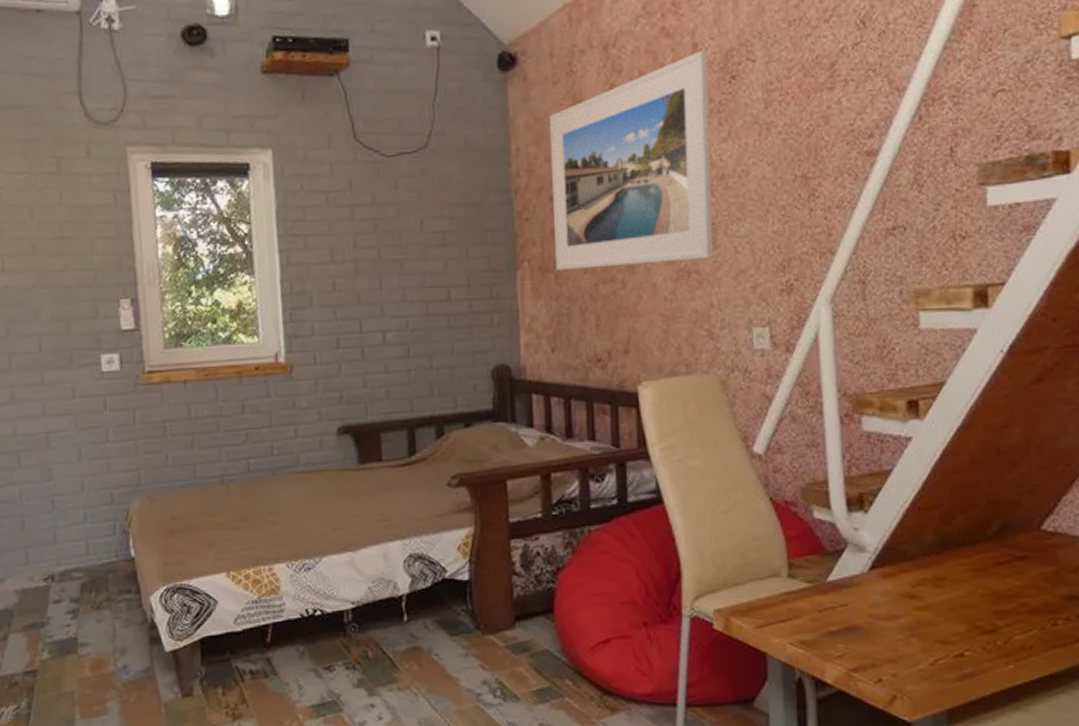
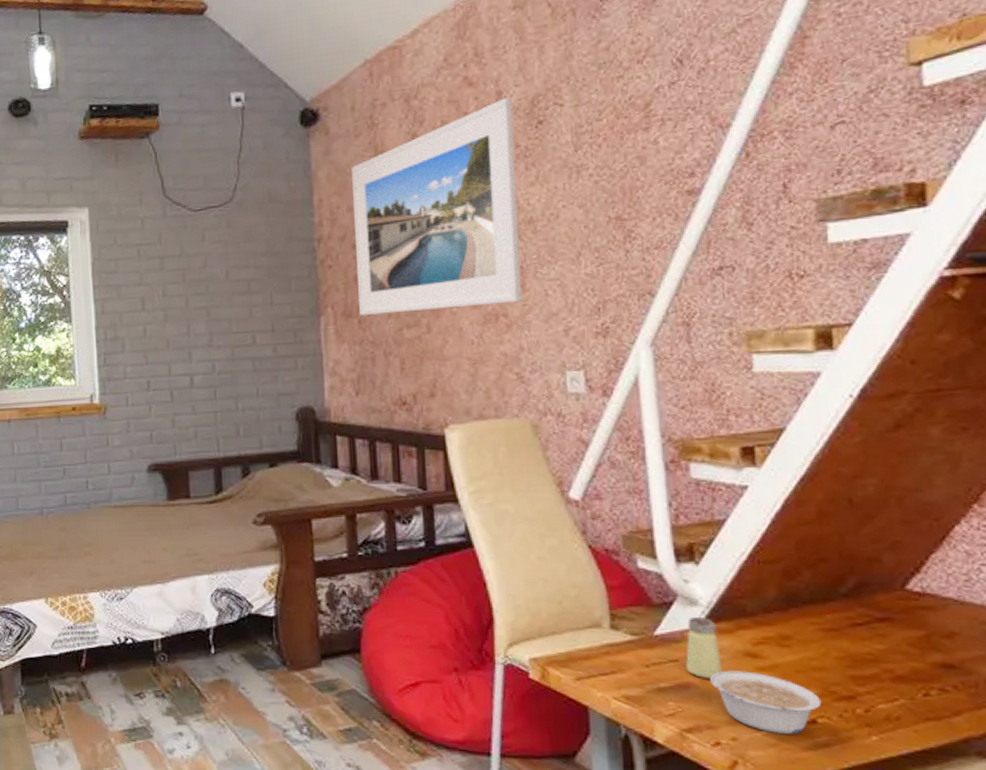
saltshaker: none [854,563,885,620] -> present [686,617,722,678]
legume: none [875,611,969,668] -> present [710,670,822,734]

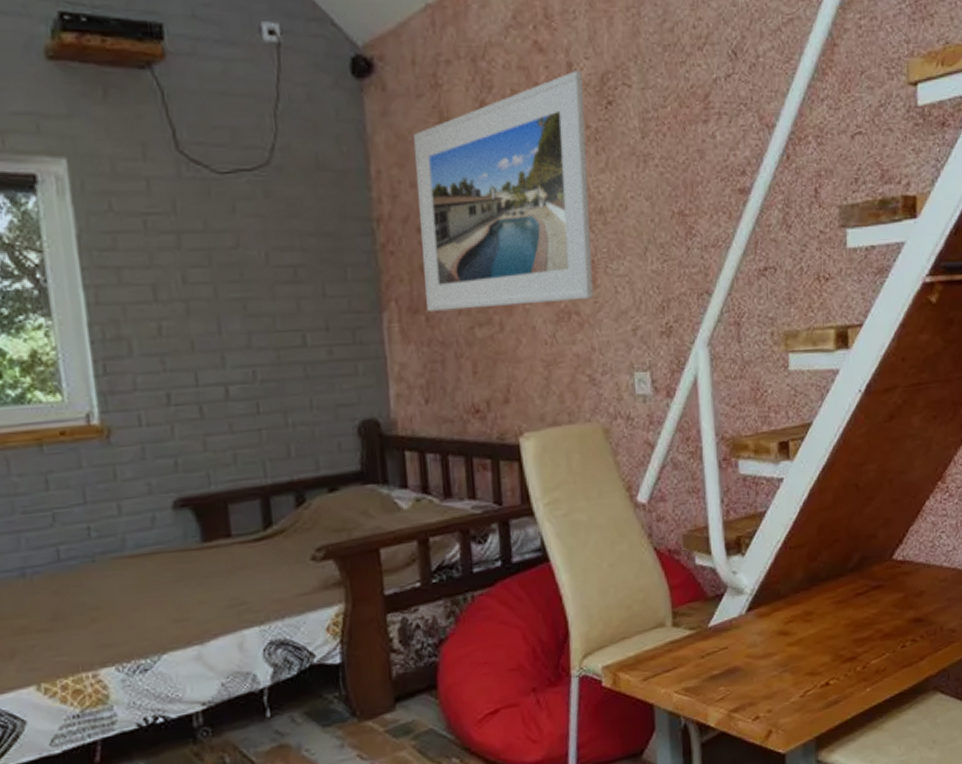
saltshaker: present [686,617,722,678] -> none [733,605,761,661]
legume: present [710,670,822,734] -> none [752,648,833,700]

